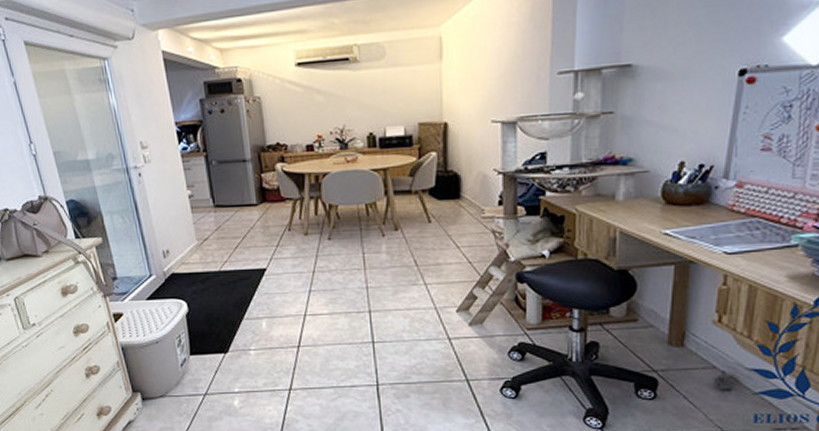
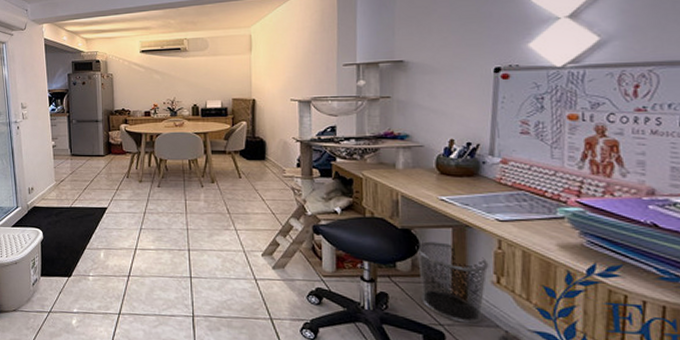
waste bin: none [632,282,712,367] -> present [415,241,489,324]

